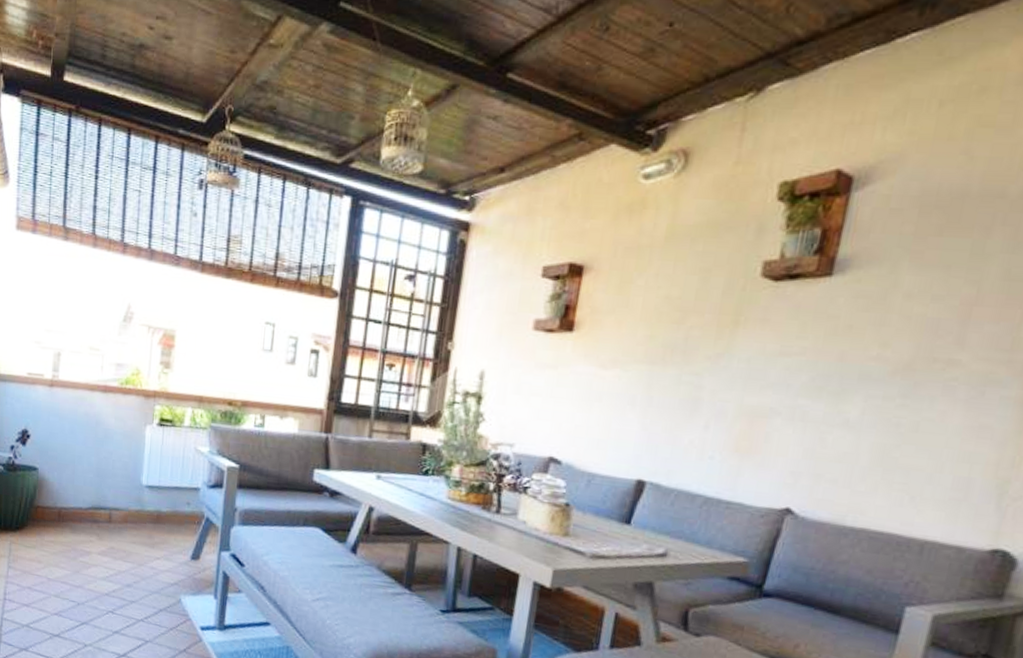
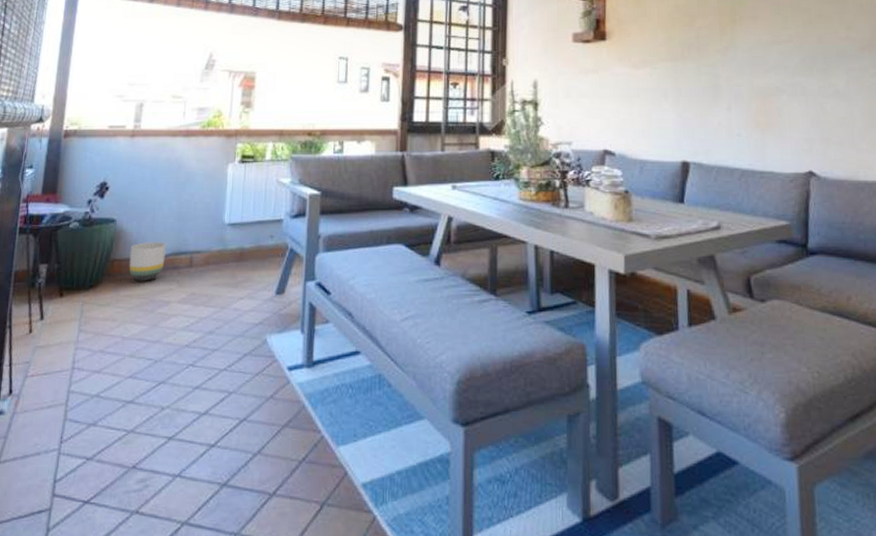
planter: none [51,493,86,531] -> present [129,242,166,281]

